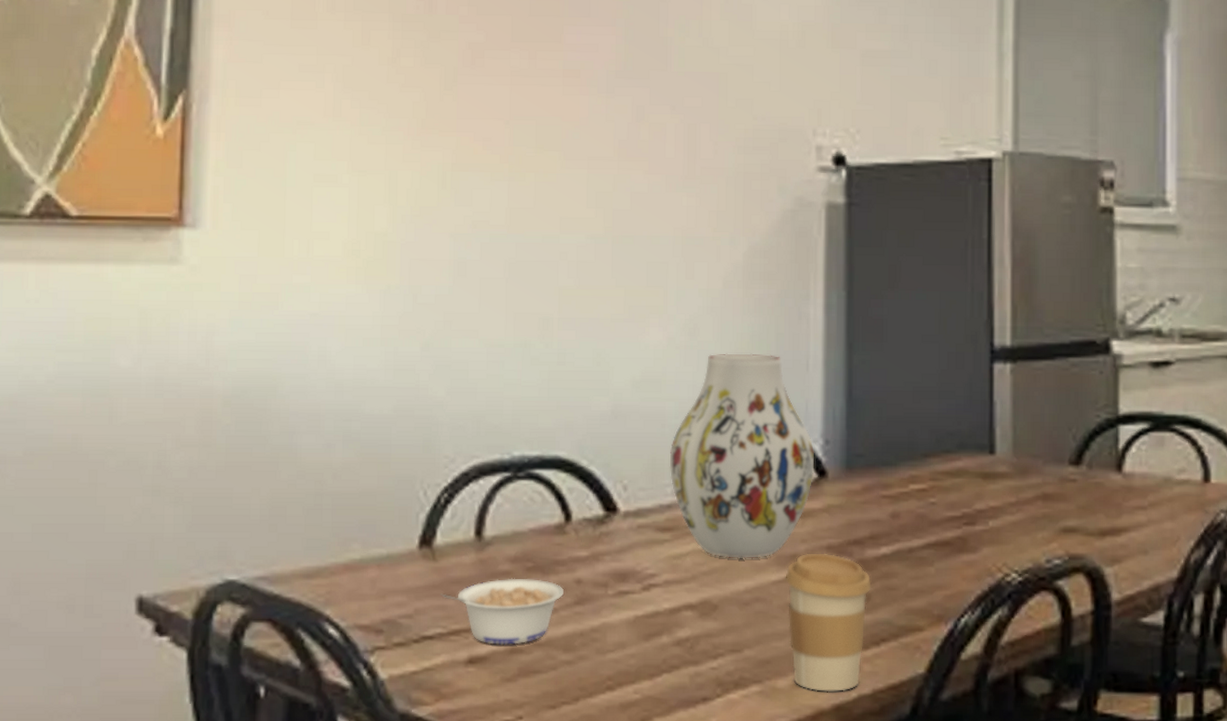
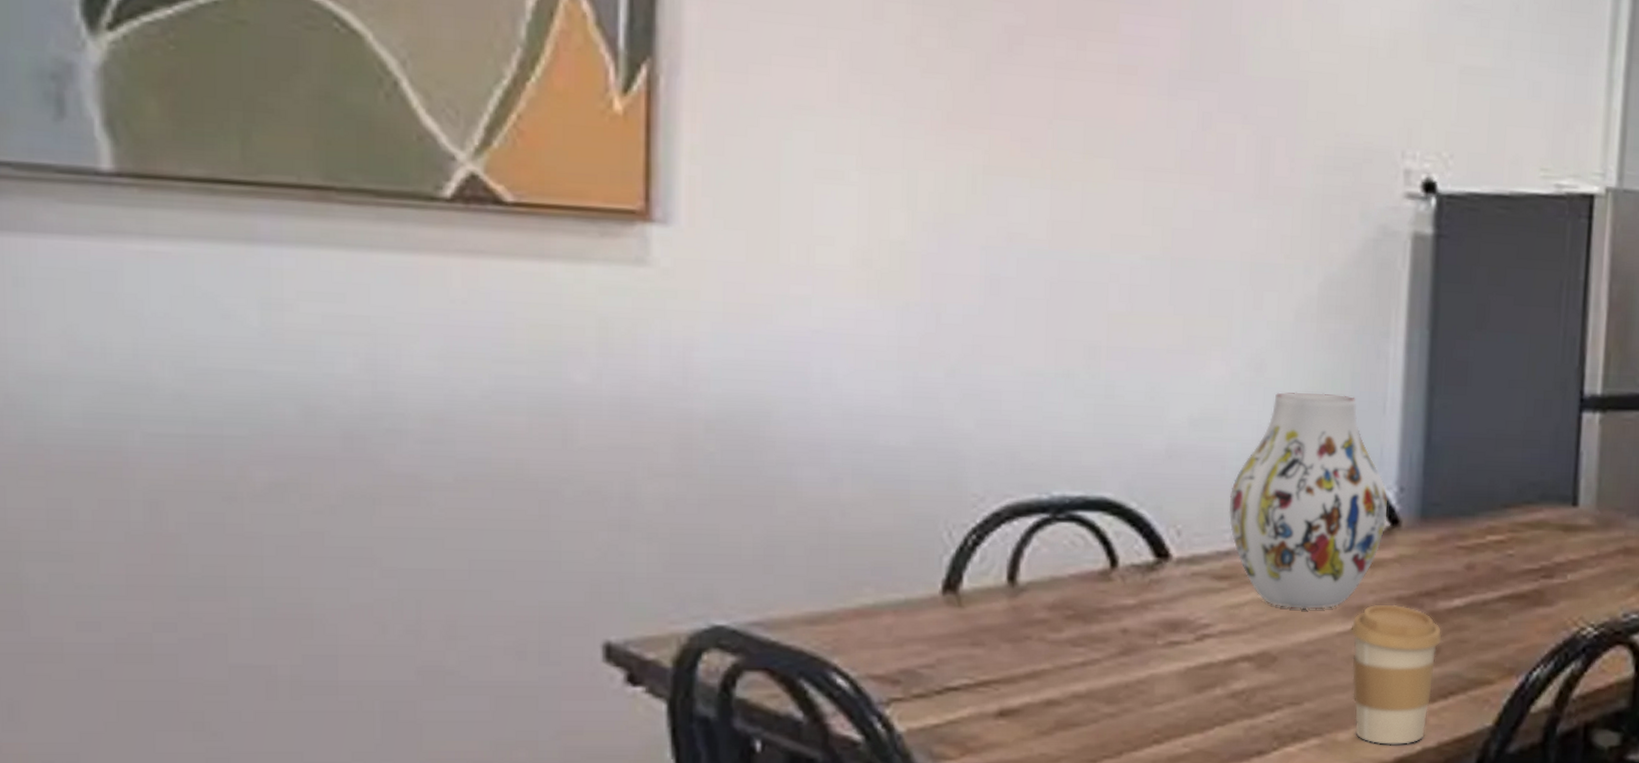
legume: present [440,578,565,645] -> none [967,626,1109,697]

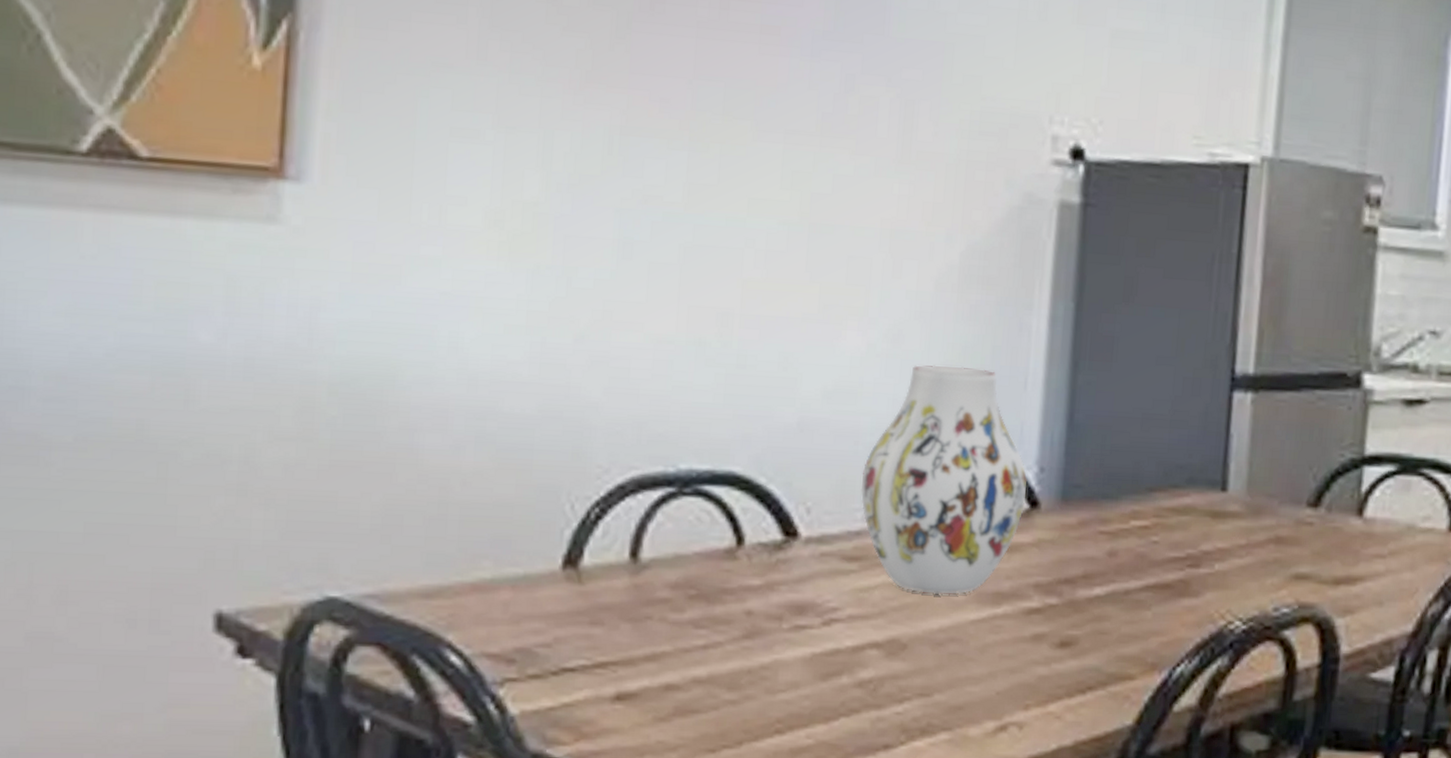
coffee cup: present [1350,604,1442,746] -> none [985,591,1082,743]

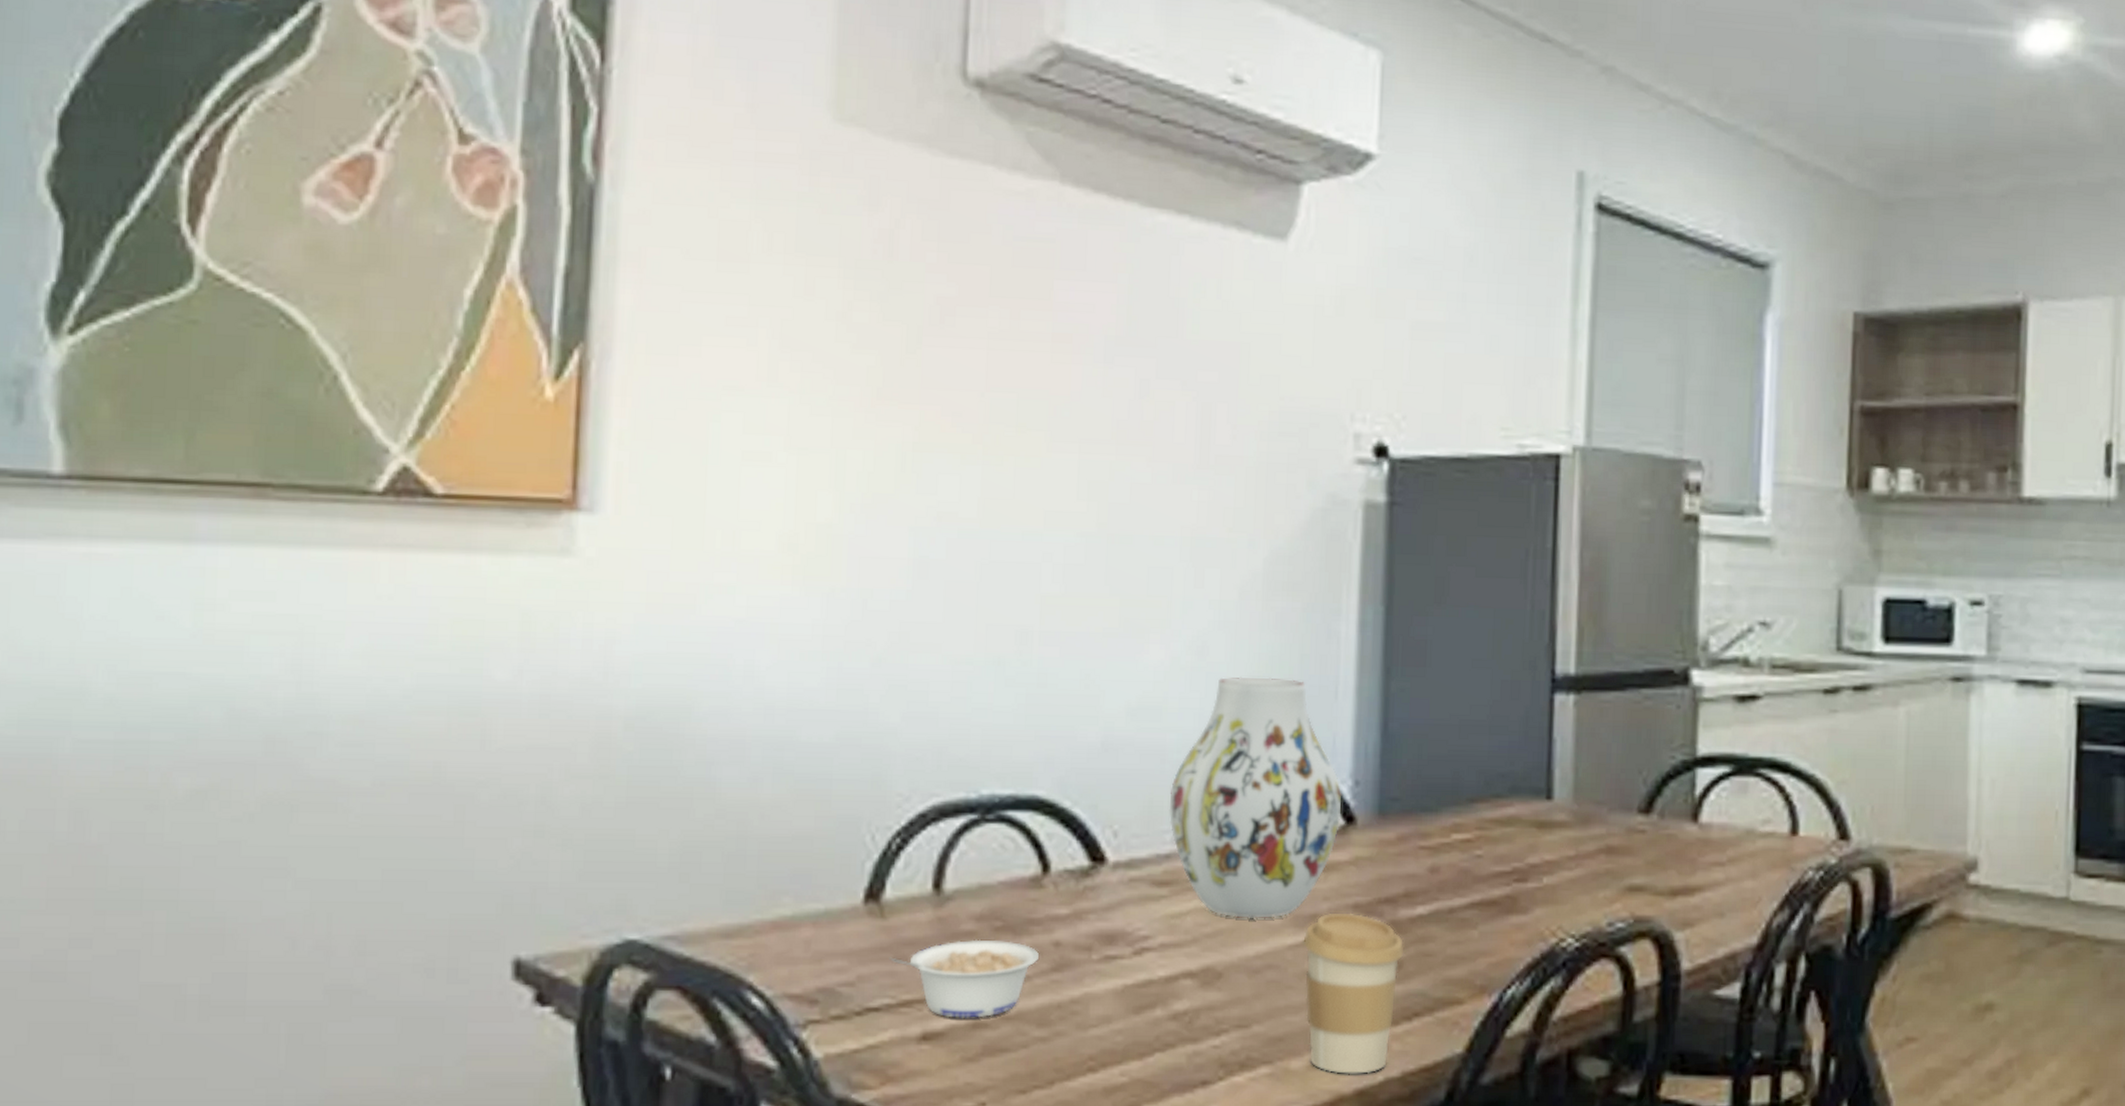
legume: none [585,606,732,681] -> present [889,939,1040,1018]
coffee cup: none [985,591,1082,743] -> present [1303,912,1405,1075]

